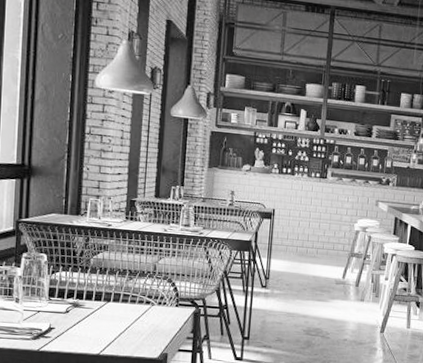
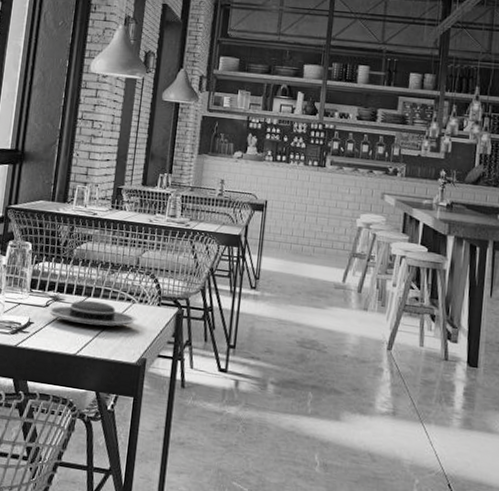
plate: none [67,305,157,327] -> present [46,300,137,326]

